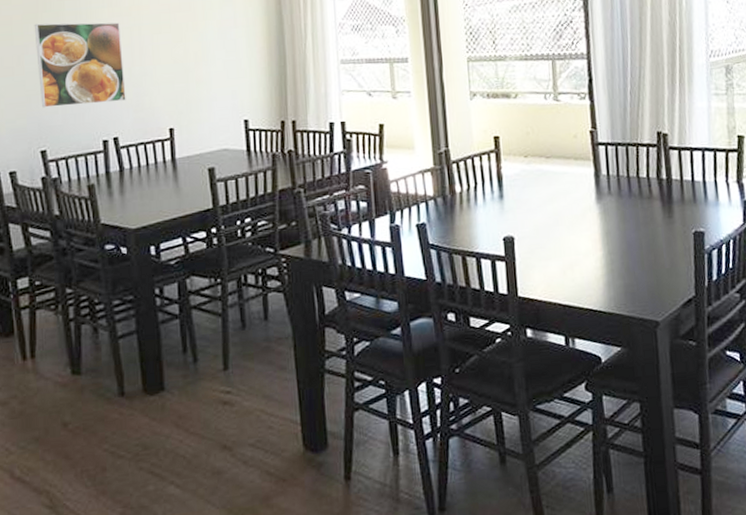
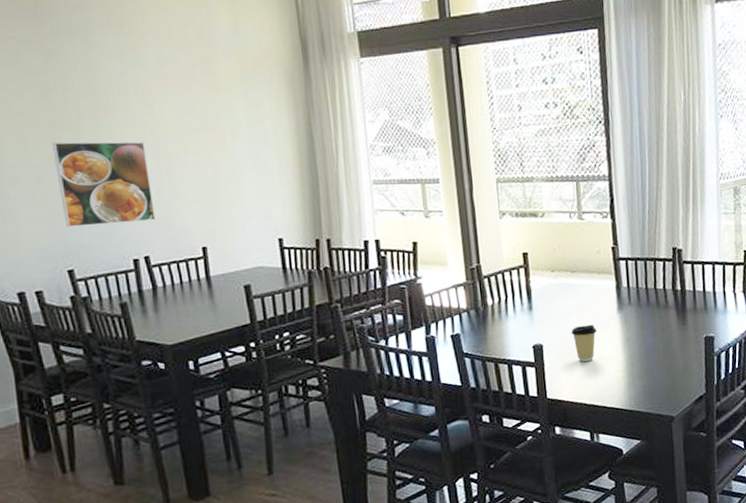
coffee cup: none [545,215,573,257] -> present [571,324,597,362]

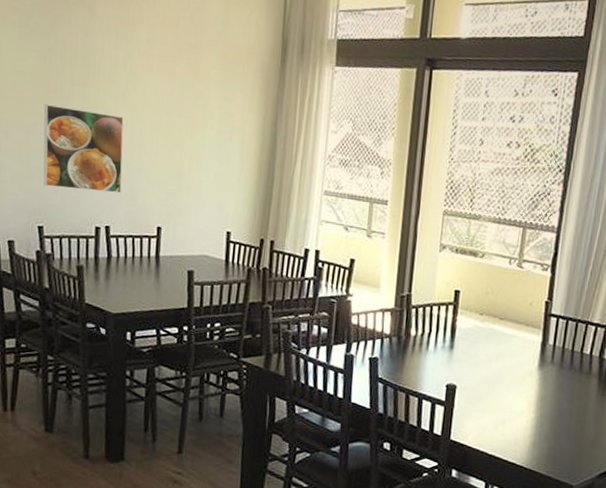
coffee cup: present [571,324,597,362] -> none [487,374,513,412]

